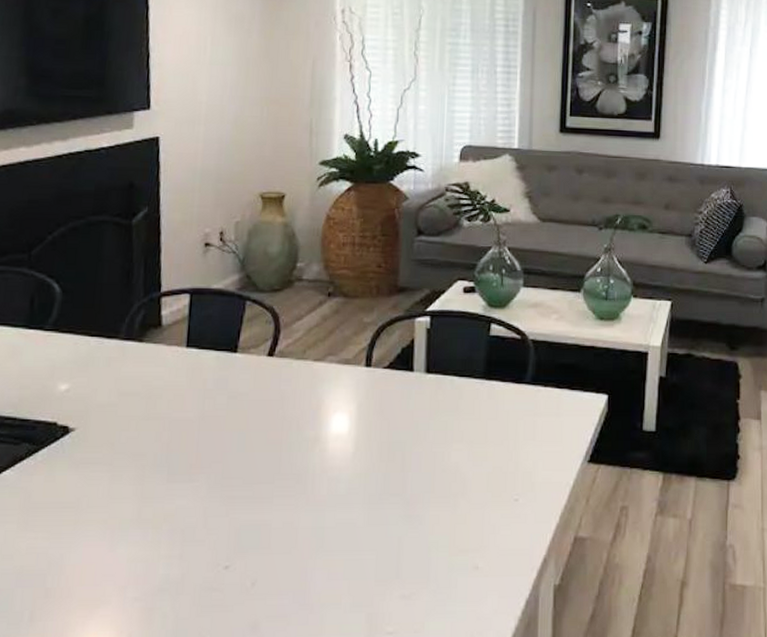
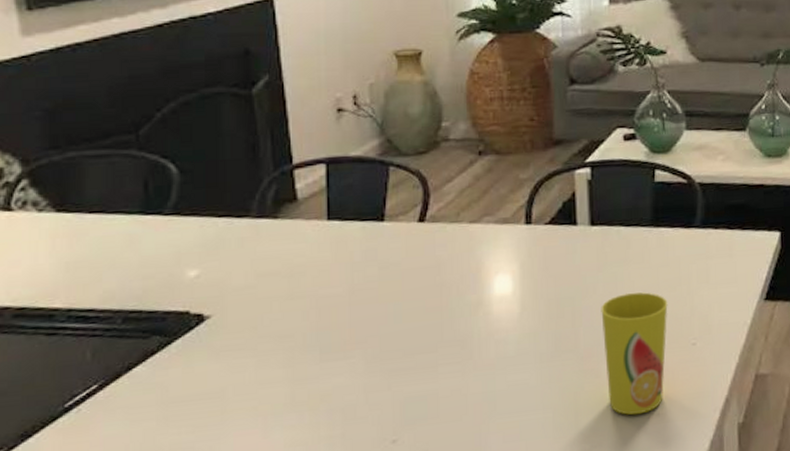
cup: none [429,442,494,566] -> present [601,292,668,415]

